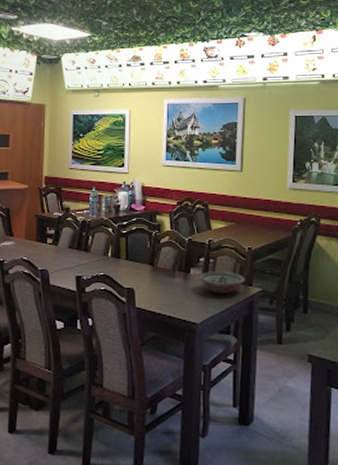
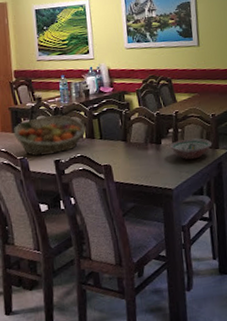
fruit basket: none [37,227,112,271] -> present [13,115,86,156]

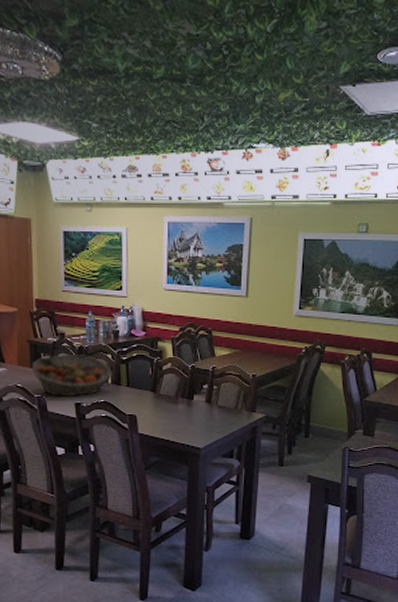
bowl: present [170,138,213,160] -> none [203,398,249,420]

